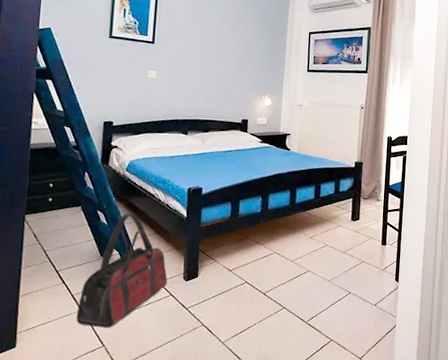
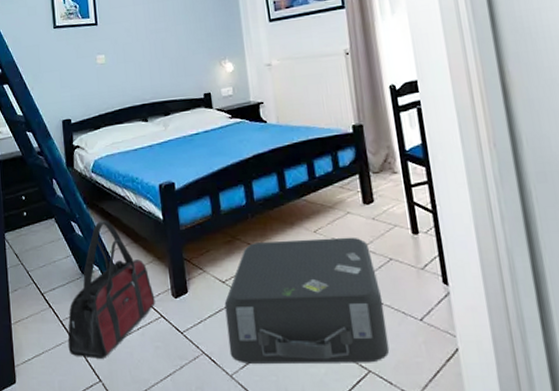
suitcase: none [225,242,351,334] -> present [224,237,390,364]

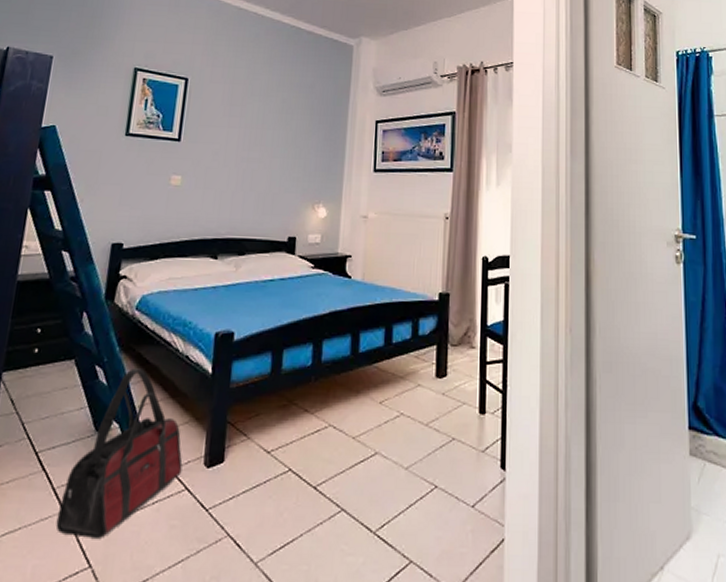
suitcase: present [224,237,390,364] -> none [259,409,438,552]

